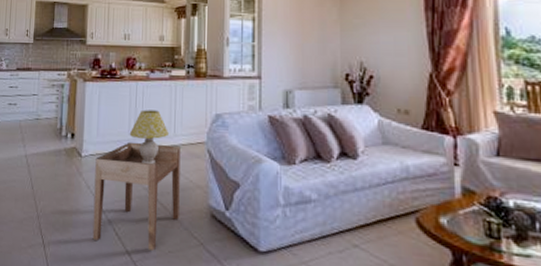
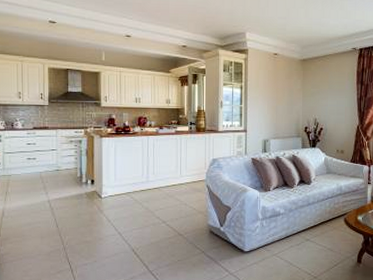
side table: present [92,141,181,251] -> none [114,183,186,261]
table lamp: present [129,109,170,165] -> none [143,158,177,200]

